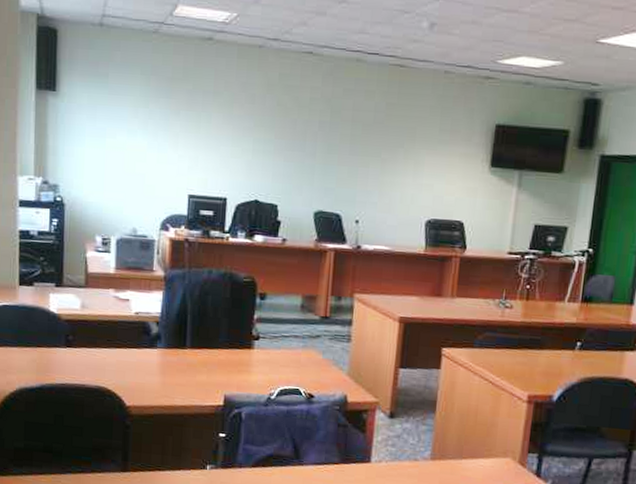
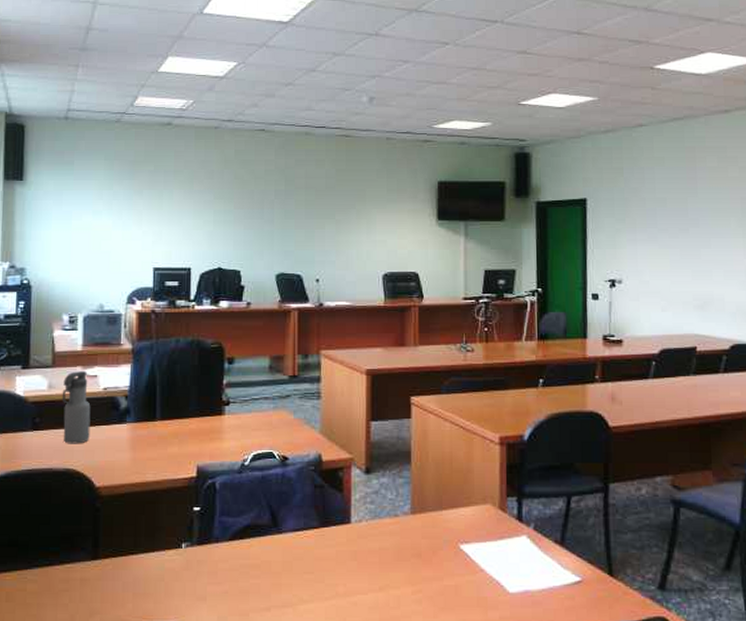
water bottle: none [94,293,123,364] -> present [62,371,91,444]

